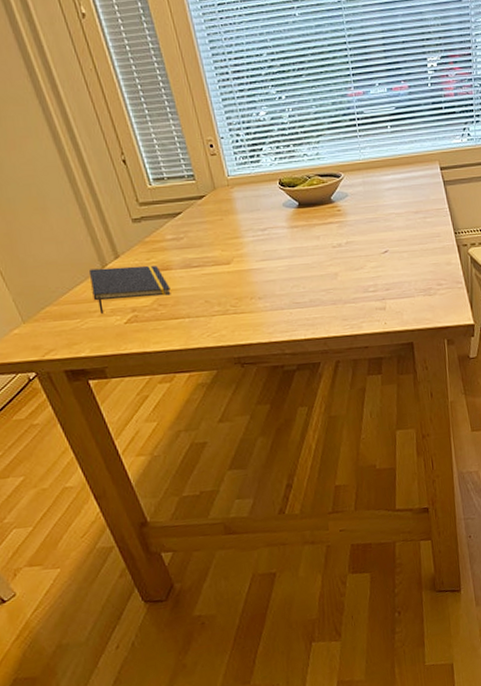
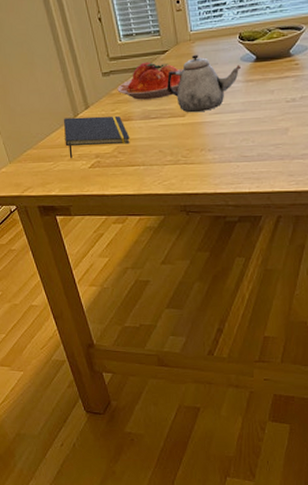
plate: none [151,207,224,248] -> present [117,62,184,100]
teapot: none [207,199,285,260] -> present [166,54,242,113]

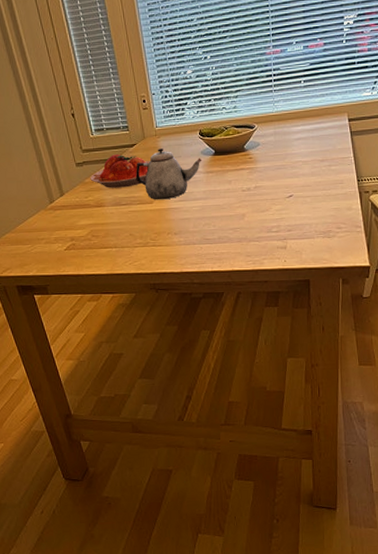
notepad: present [63,115,130,158] -> none [39,202,103,241]

